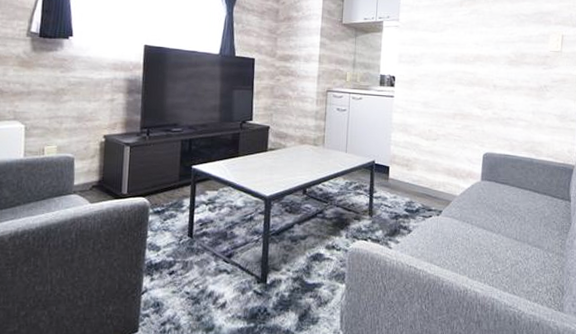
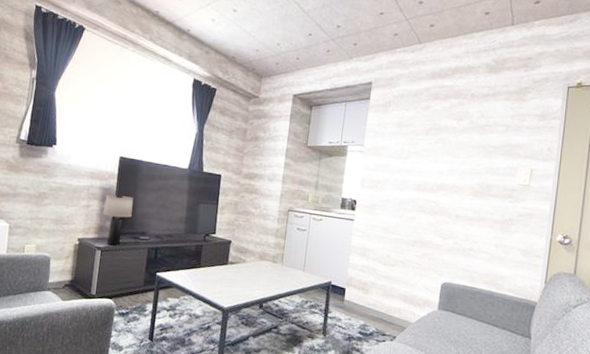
table lamp: none [129,86,162,140] -> present [102,194,134,246]

